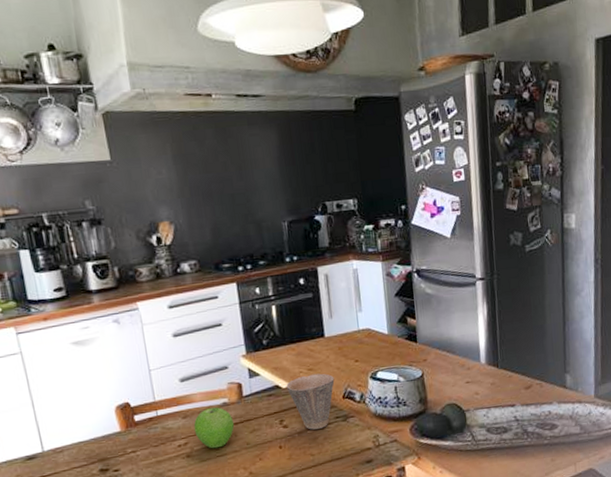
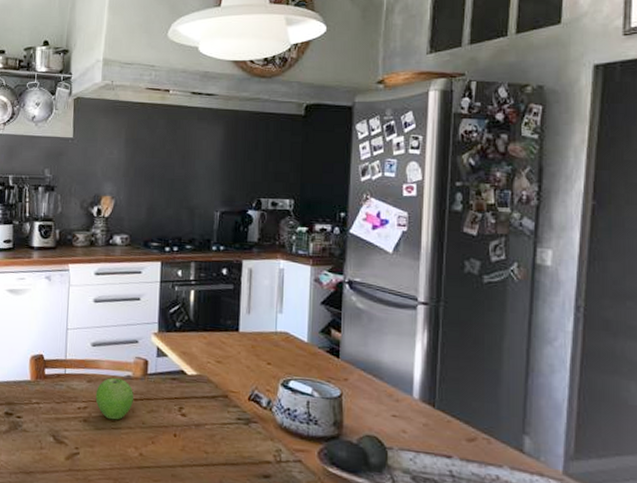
cup: present [286,373,335,430] -> none [191,367,242,427]

